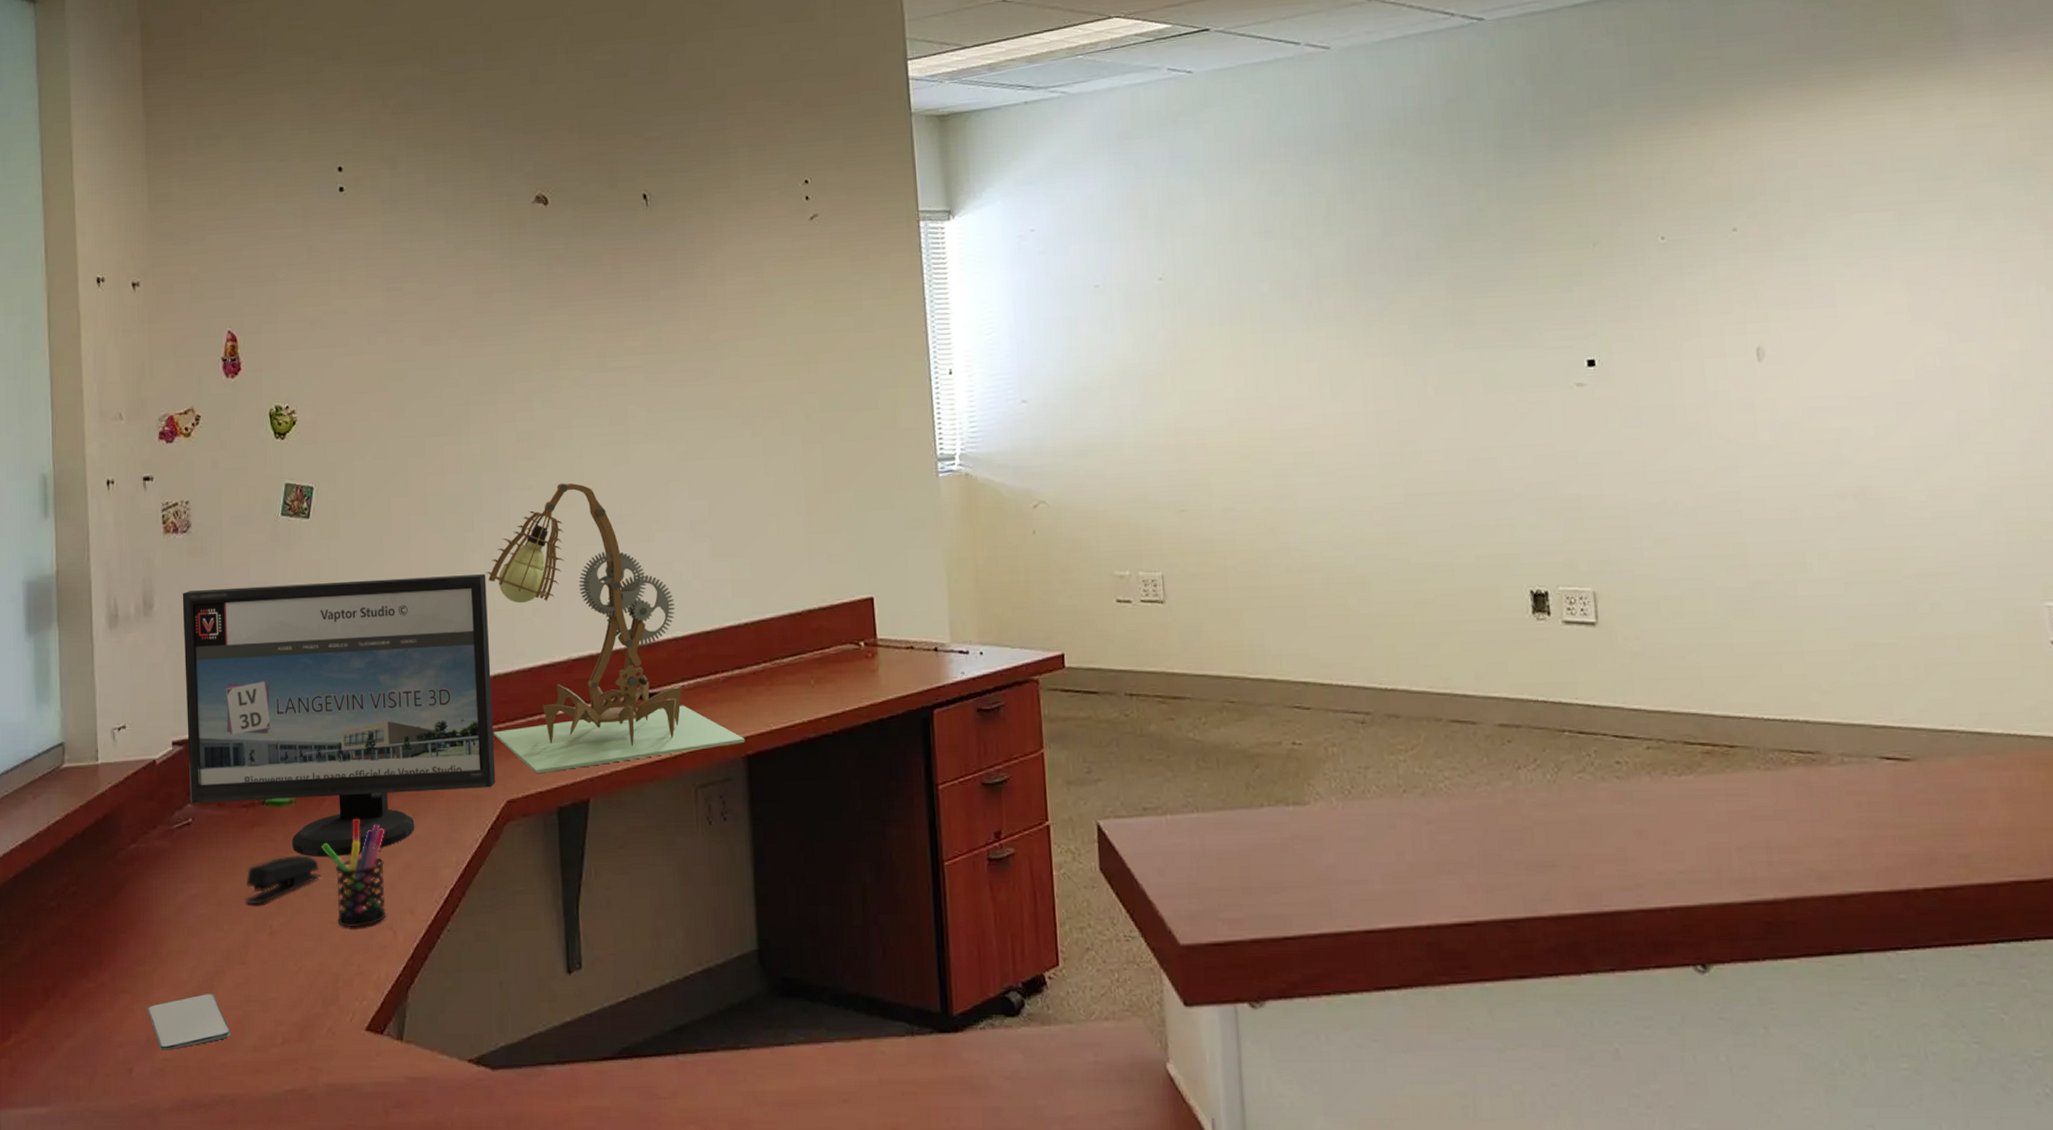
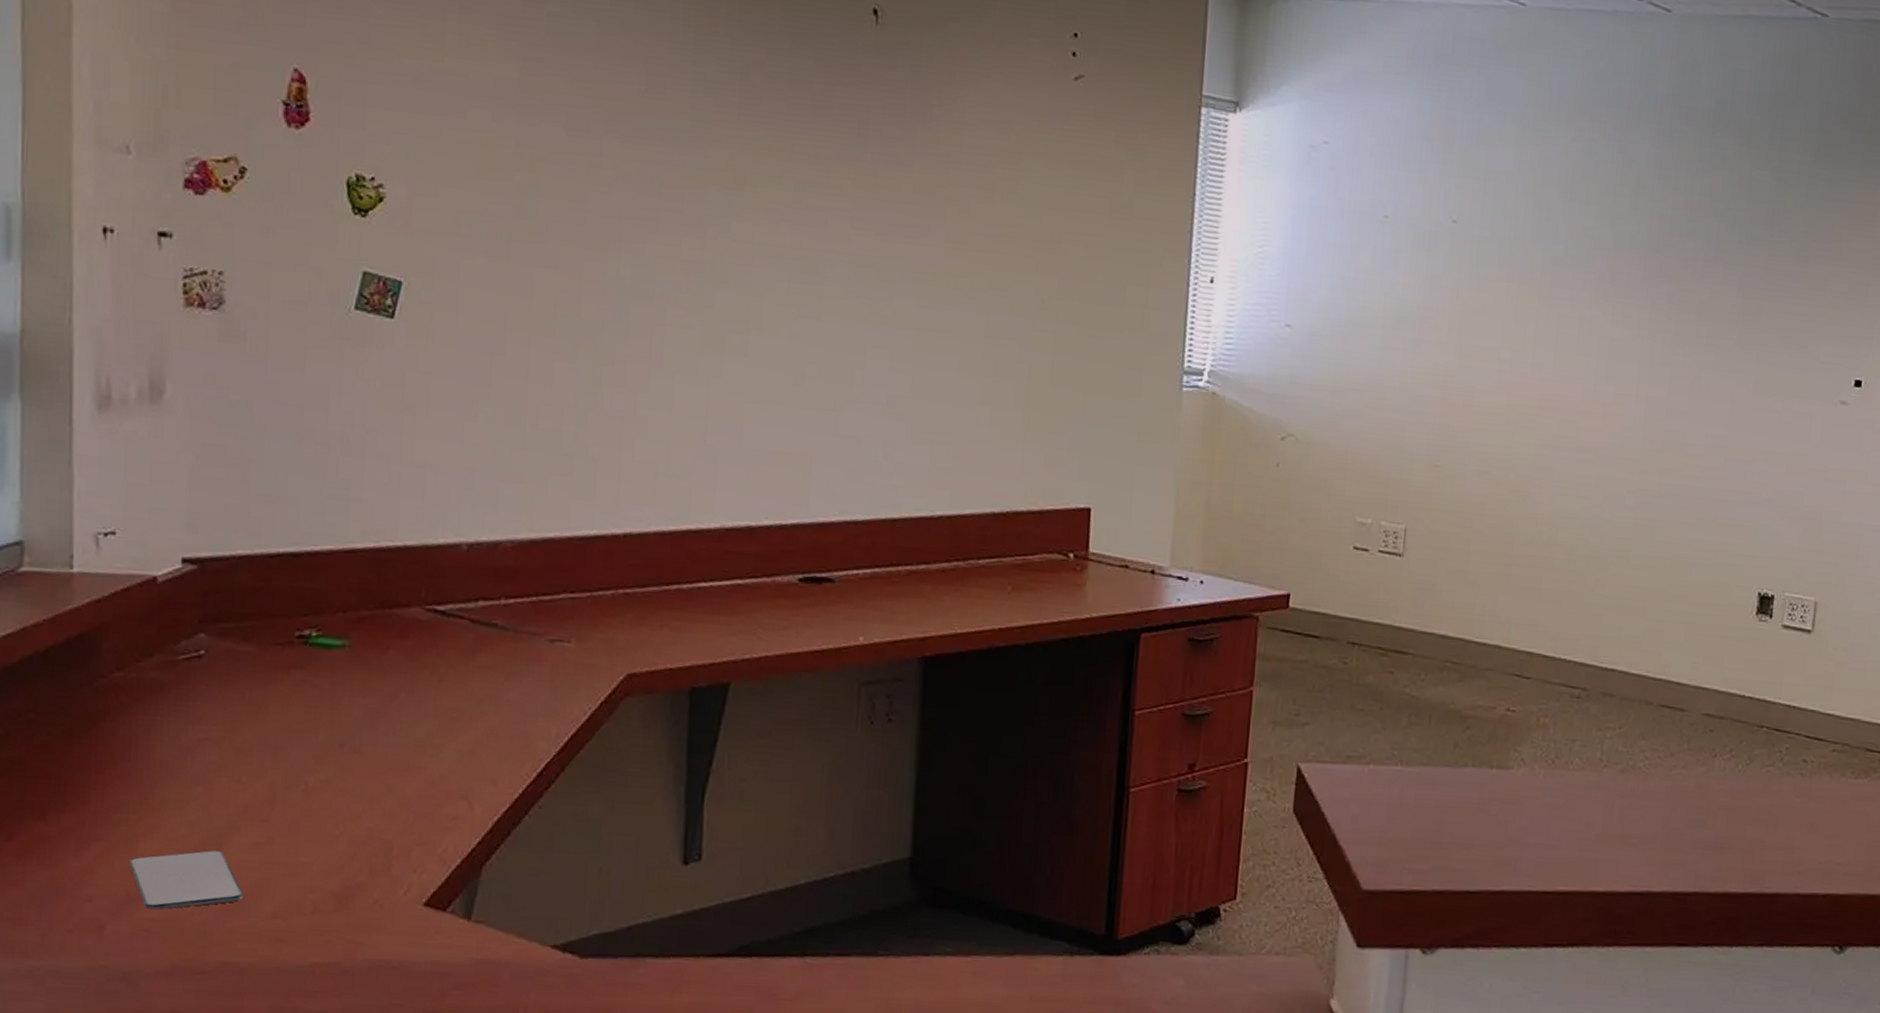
computer monitor: present [182,574,496,856] -> none [203,381,625,713]
stapler: present [245,855,320,904] -> none [273,706,377,756]
pen holder: present [322,819,387,927] -> none [382,674,468,794]
lamp: present [486,483,745,774] -> none [617,328,924,649]

